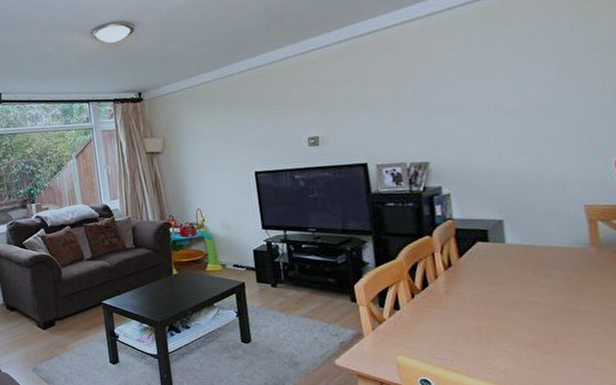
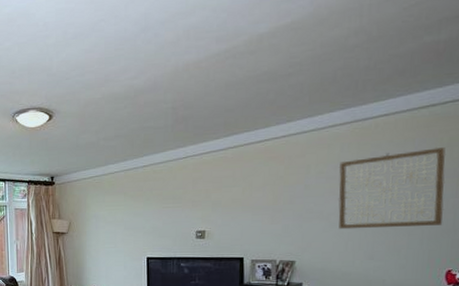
wall art: none [465,19,602,122] -> present [338,148,446,230]

